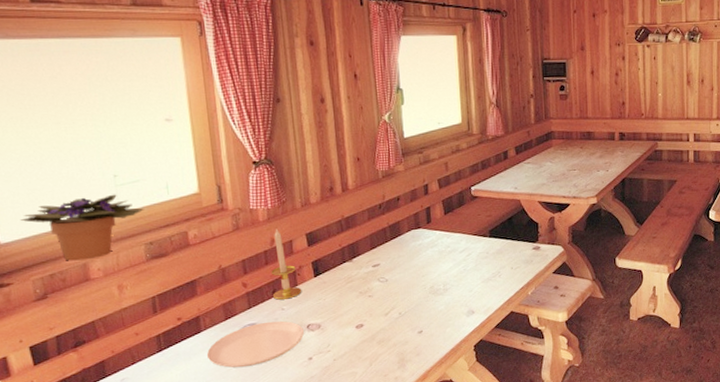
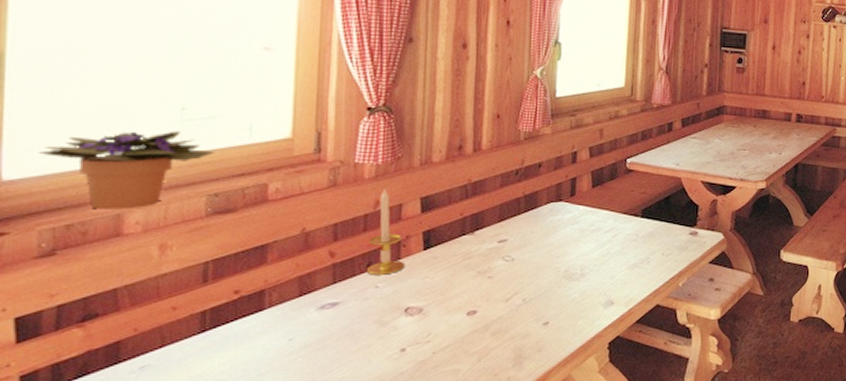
plate: present [207,320,304,368] -> none [267,301,400,358]

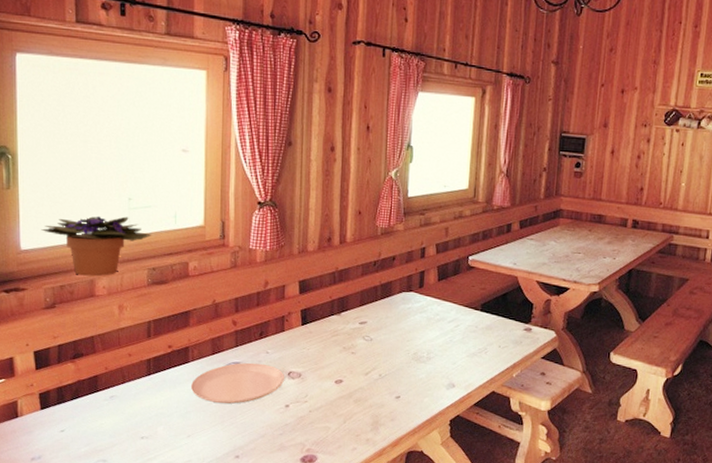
plate: none [267,301,400,358] -> present [191,362,284,404]
candle: present [366,189,406,275] -> none [259,271,288,343]

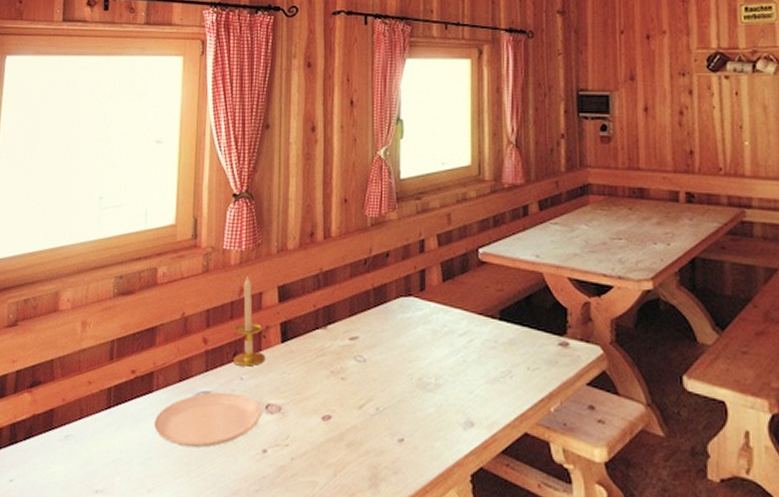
potted flower: present [41,216,152,277] -> none [11,218,121,288]
candle: none [259,271,288,343] -> present [232,276,266,367]

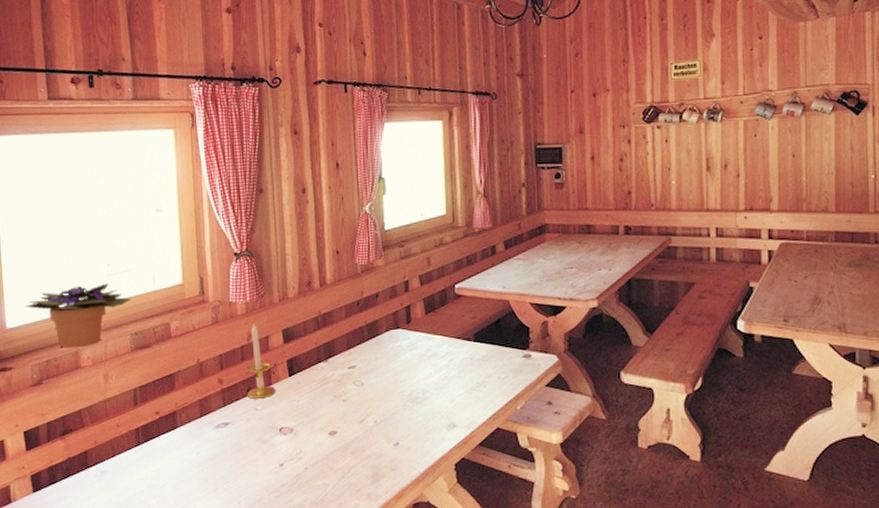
potted flower: none [11,218,121,288] -> present [25,283,132,348]
plate: present [154,392,261,447] -> none [182,421,276,469]

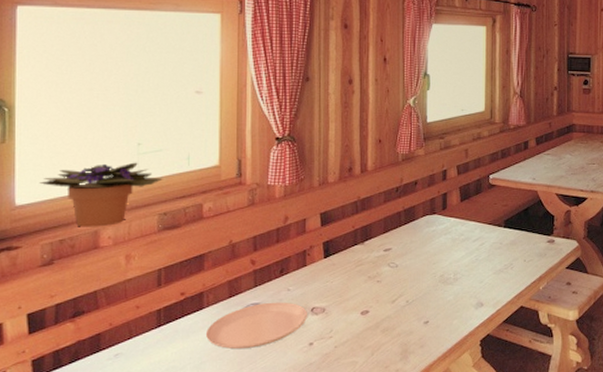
plate: none [182,421,276,469] -> present [206,302,307,350]
candle: present [246,323,276,399] -> none [279,206,310,280]

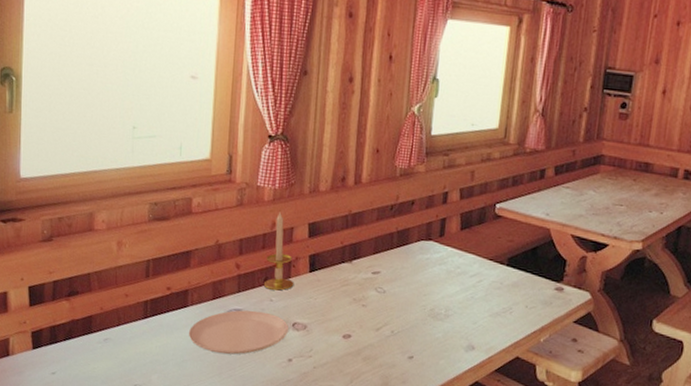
potted flower: present [39,162,163,227] -> none [42,144,155,210]
candle: none [279,206,310,280] -> present [263,212,294,291]

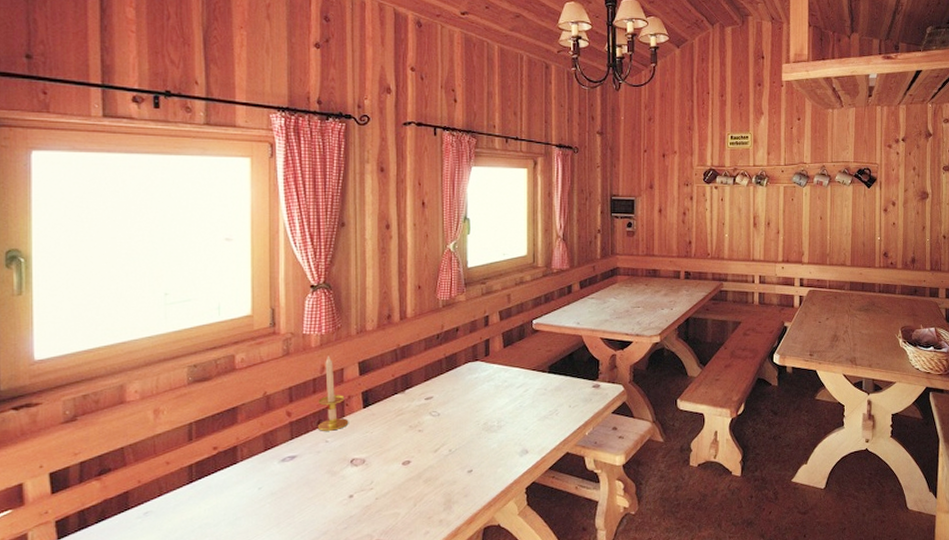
plate: present [189,310,288,355] -> none [241,454,346,504]

